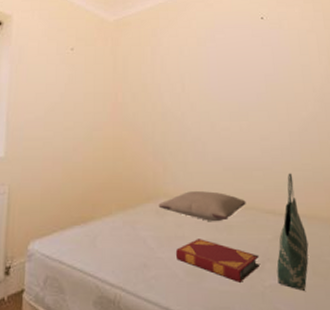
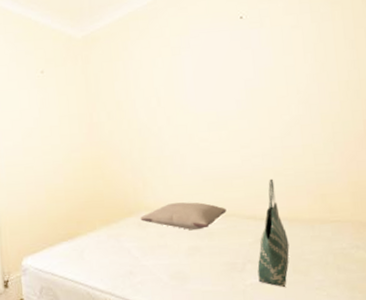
hardback book: present [175,239,260,283] -> none [159,246,241,283]

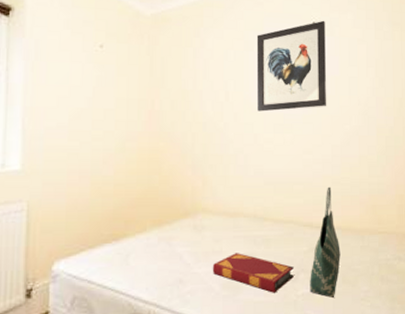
pillow: present [140,202,227,230] -> none [196,206,285,236]
hardback book: none [159,246,241,283] -> present [212,253,294,293]
wall art: none [182,13,263,113] -> present [256,20,327,112]

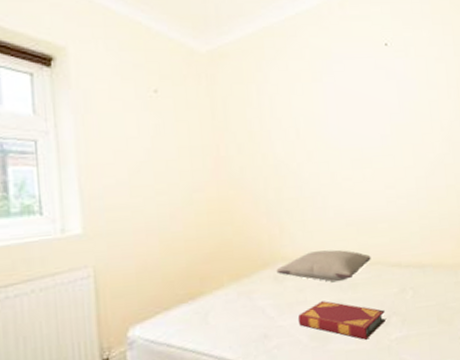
pillow: none [196,206,285,236] -> present [276,249,371,282]
wall art: present [256,20,327,112] -> none [324,40,407,148]
tote bag: present [310,186,341,298] -> none [402,222,434,339]

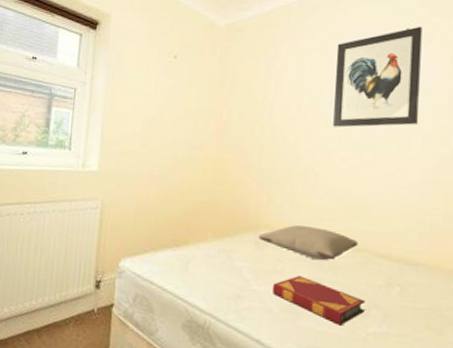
wall art: none [324,40,407,148] -> present [333,26,422,128]

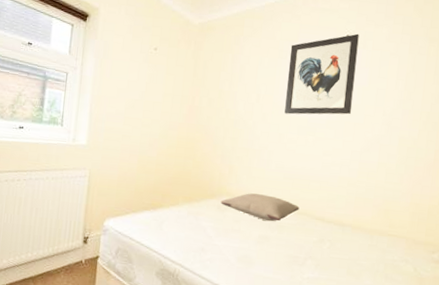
hardback book: present [272,275,365,326] -> none [230,233,303,273]

